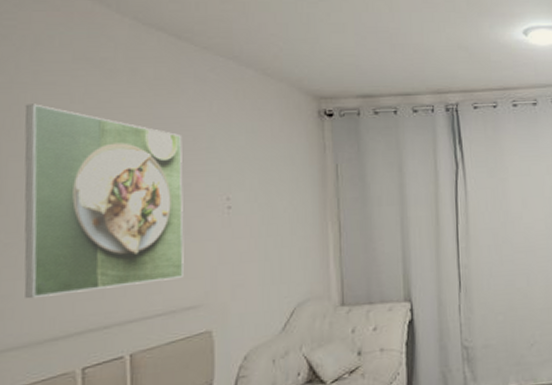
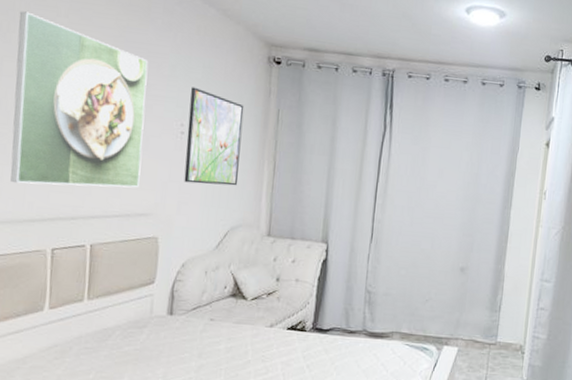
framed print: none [235,155,300,262] -> present [184,87,244,186]

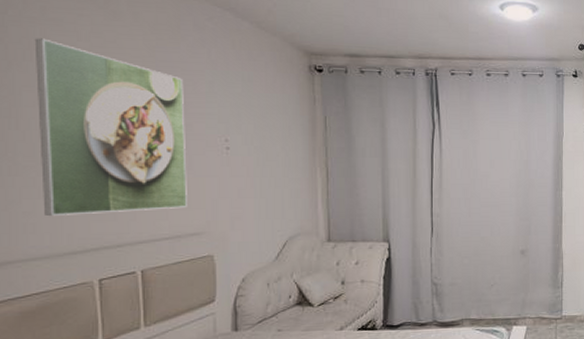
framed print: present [184,87,244,186] -> none [233,101,292,197]

